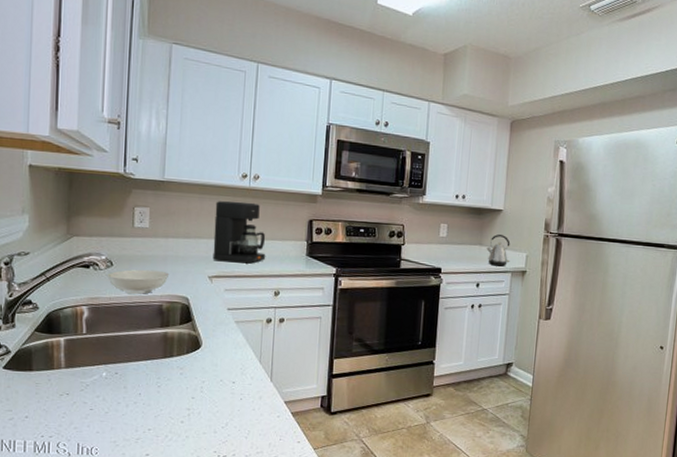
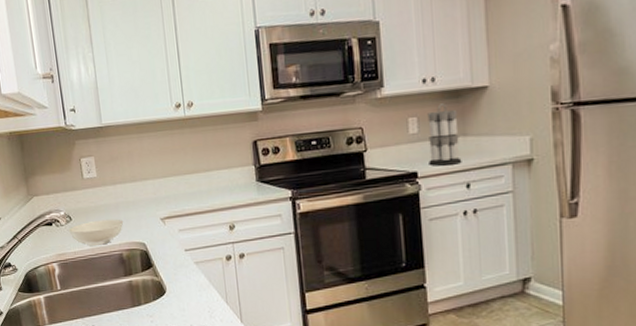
coffee maker: present [212,201,266,264] -> none [154,132,215,201]
spice rack: none [451,217,478,267] -> present [427,103,462,166]
kettle: present [486,234,511,267] -> none [473,118,508,159]

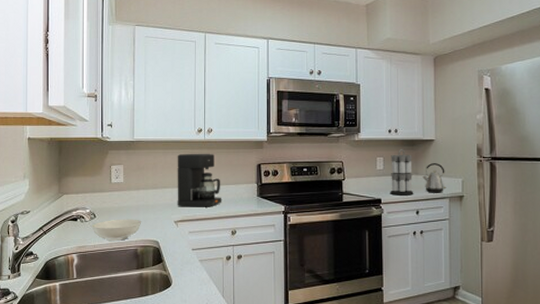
coffee maker: none [154,132,215,201] -> present [177,153,222,207]
kettle: none [473,118,508,159] -> present [422,163,447,193]

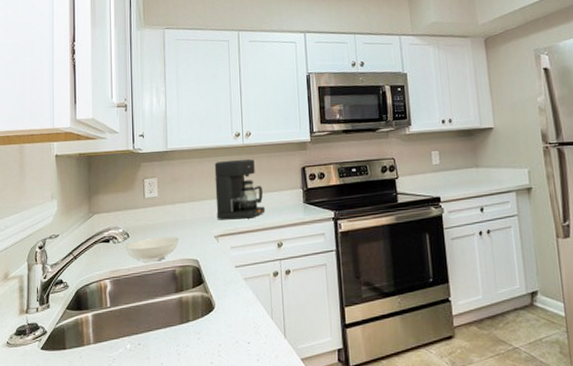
spice rack: present [390,149,414,196] -> none [447,140,476,192]
kettle: present [422,163,447,193] -> none [484,153,512,187]

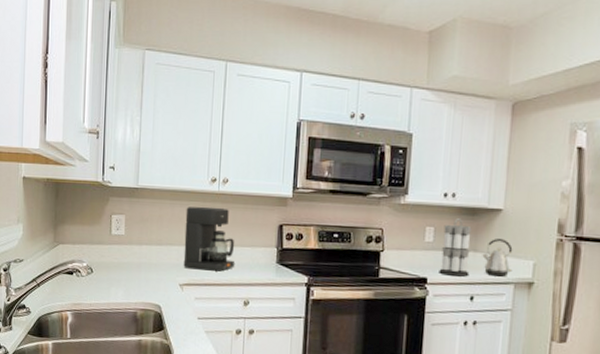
bowl: present [126,236,179,263] -> none [88,276,143,302]
spice rack: none [447,140,476,192] -> present [439,218,472,277]
kettle: none [484,153,512,187] -> present [482,239,513,277]

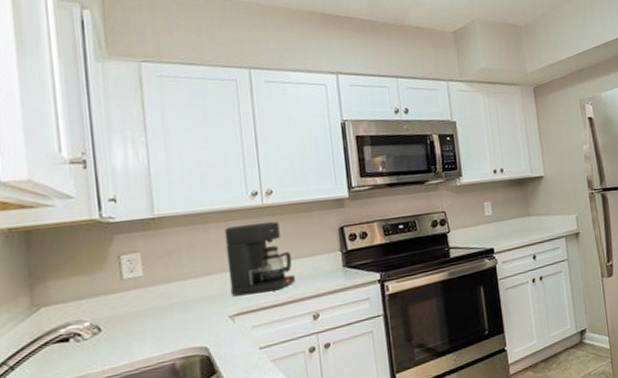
spice rack: present [439,218,472,277] -> none [499,190,529,243]
kettle: present [482,239,513,277] -> none [535,201,562,234]

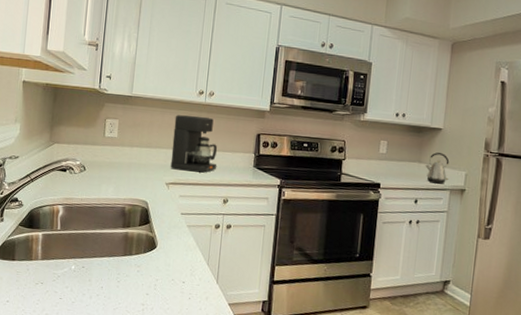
kettle: none [535,201,562,234] -> present [425,152,450,184]

